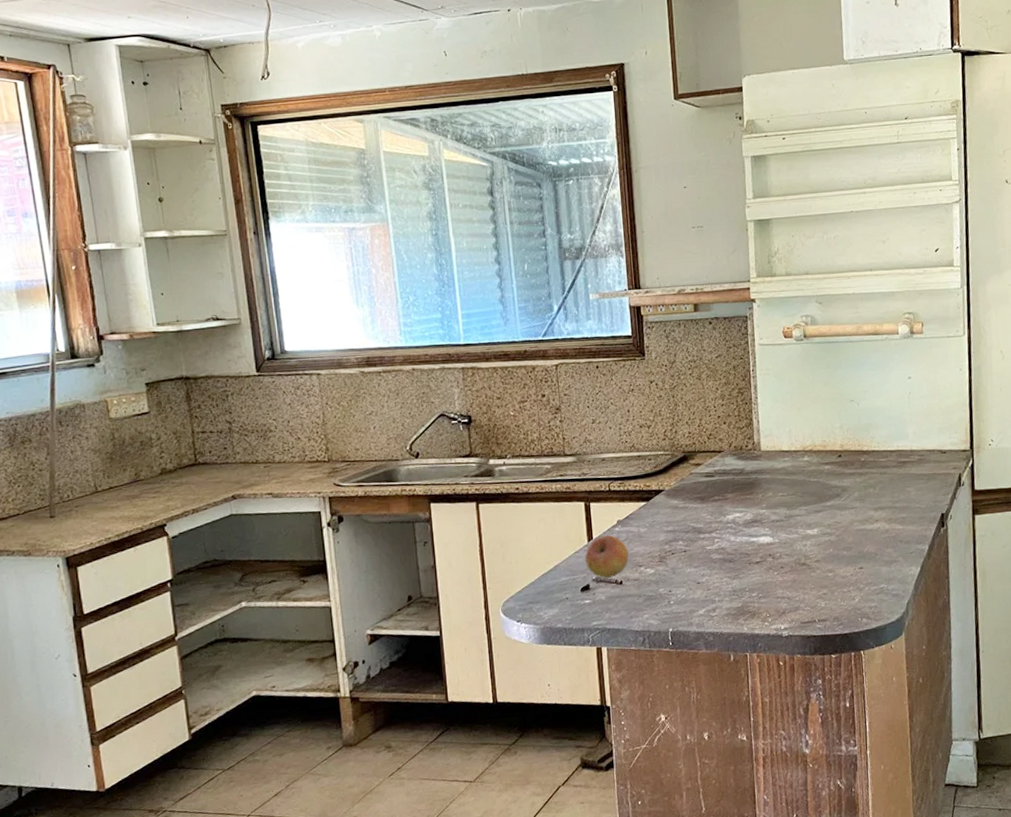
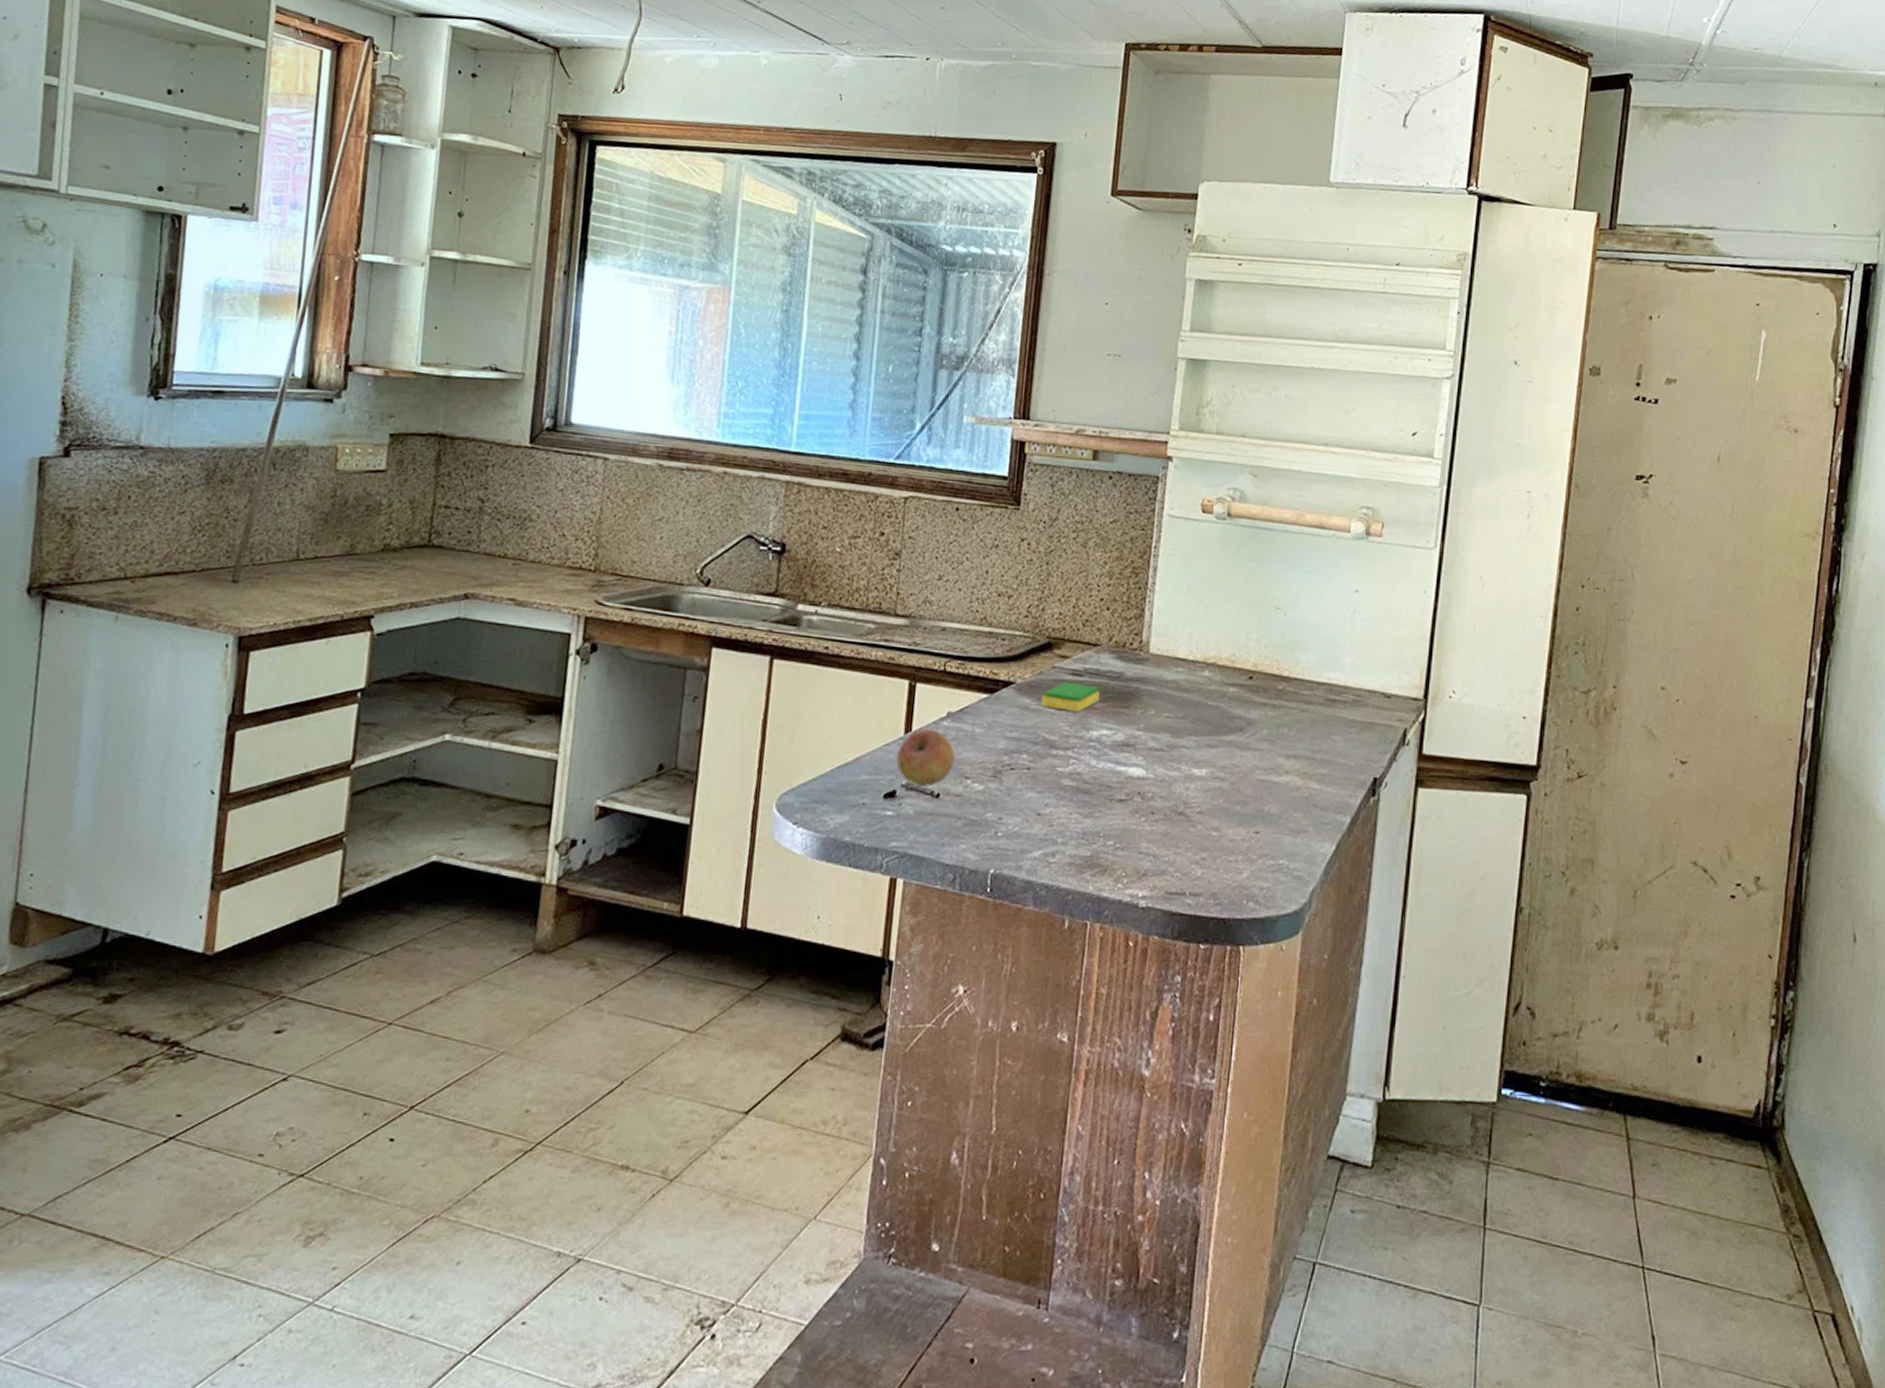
dish sponge: none [685,482,729,505] -> present [1041,681,1100,712]

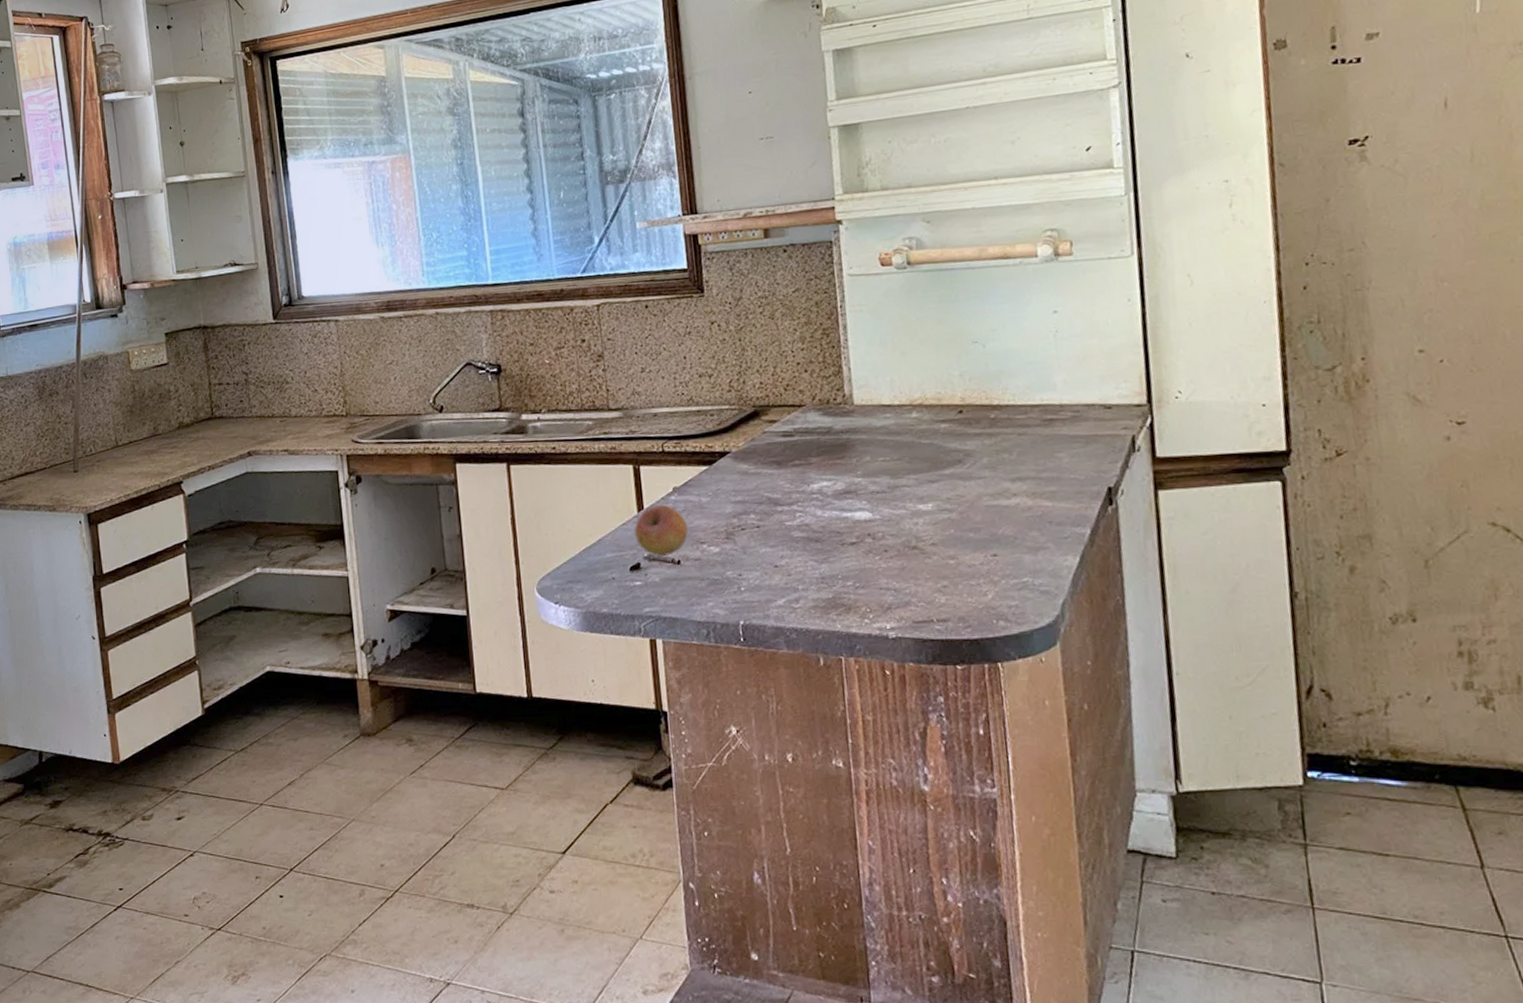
dish sponge: present [1041,681,1100,712] -> none [757,443,813,470]

